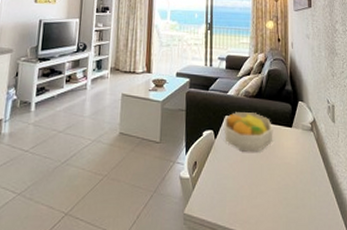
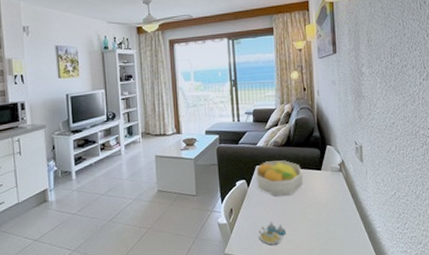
salt and pepper shaker set: none [223,180,252,208] -> present [259,221,287,245]

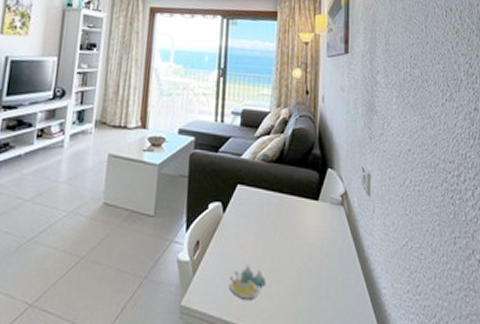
fruit bowl: present [255,160,304,196] -> none [235,180,296,230]

